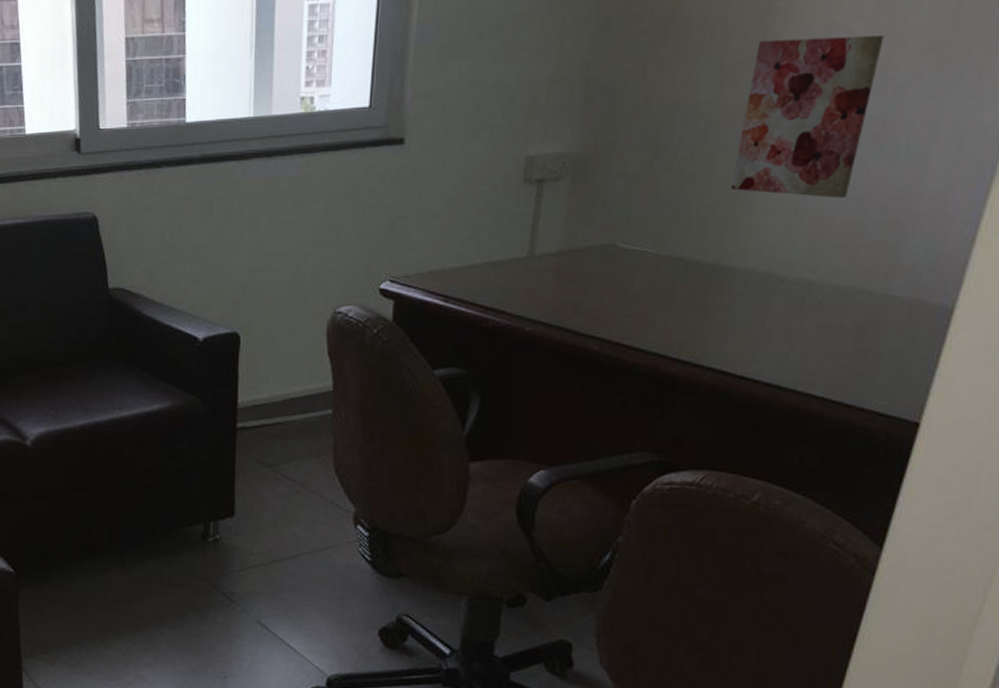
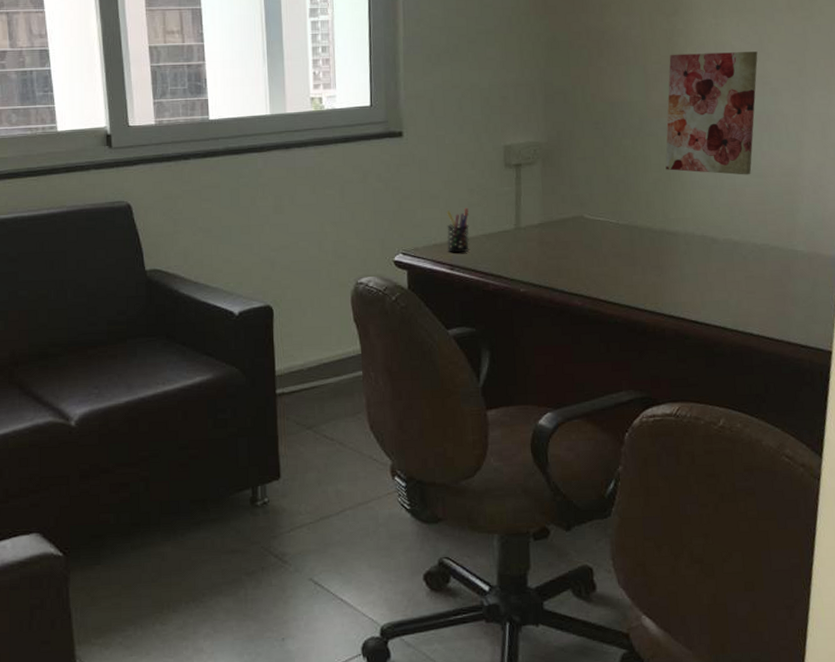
pen holder: none [443,230,474,283] -> present [446,207,470,253]

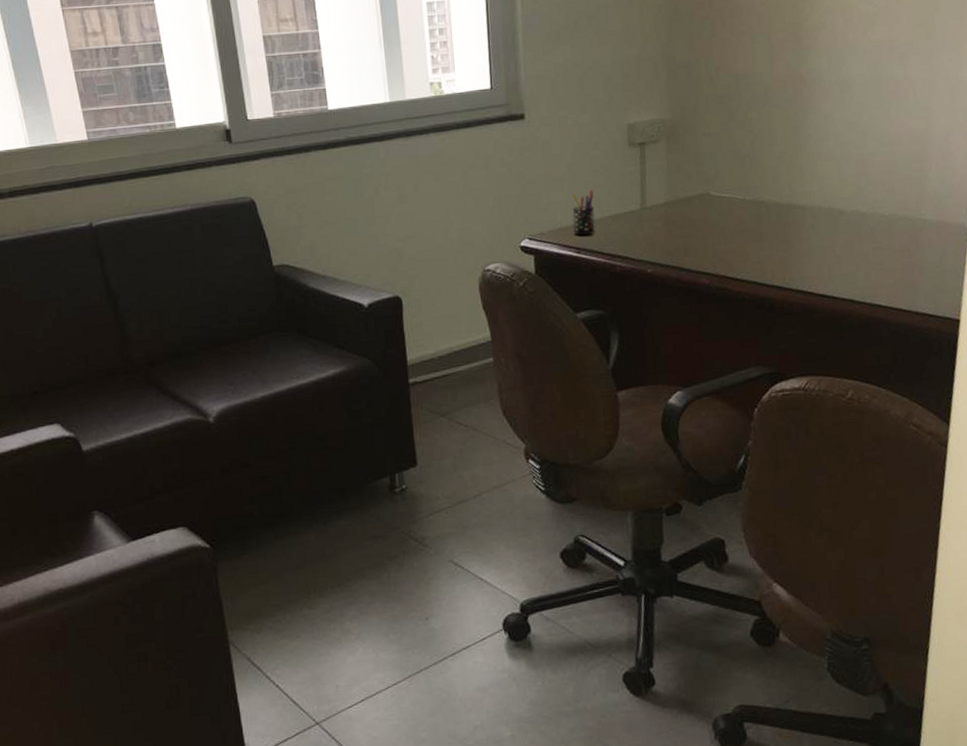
wall art: present [665,51,758,175] -> none [791,15,886,145]

